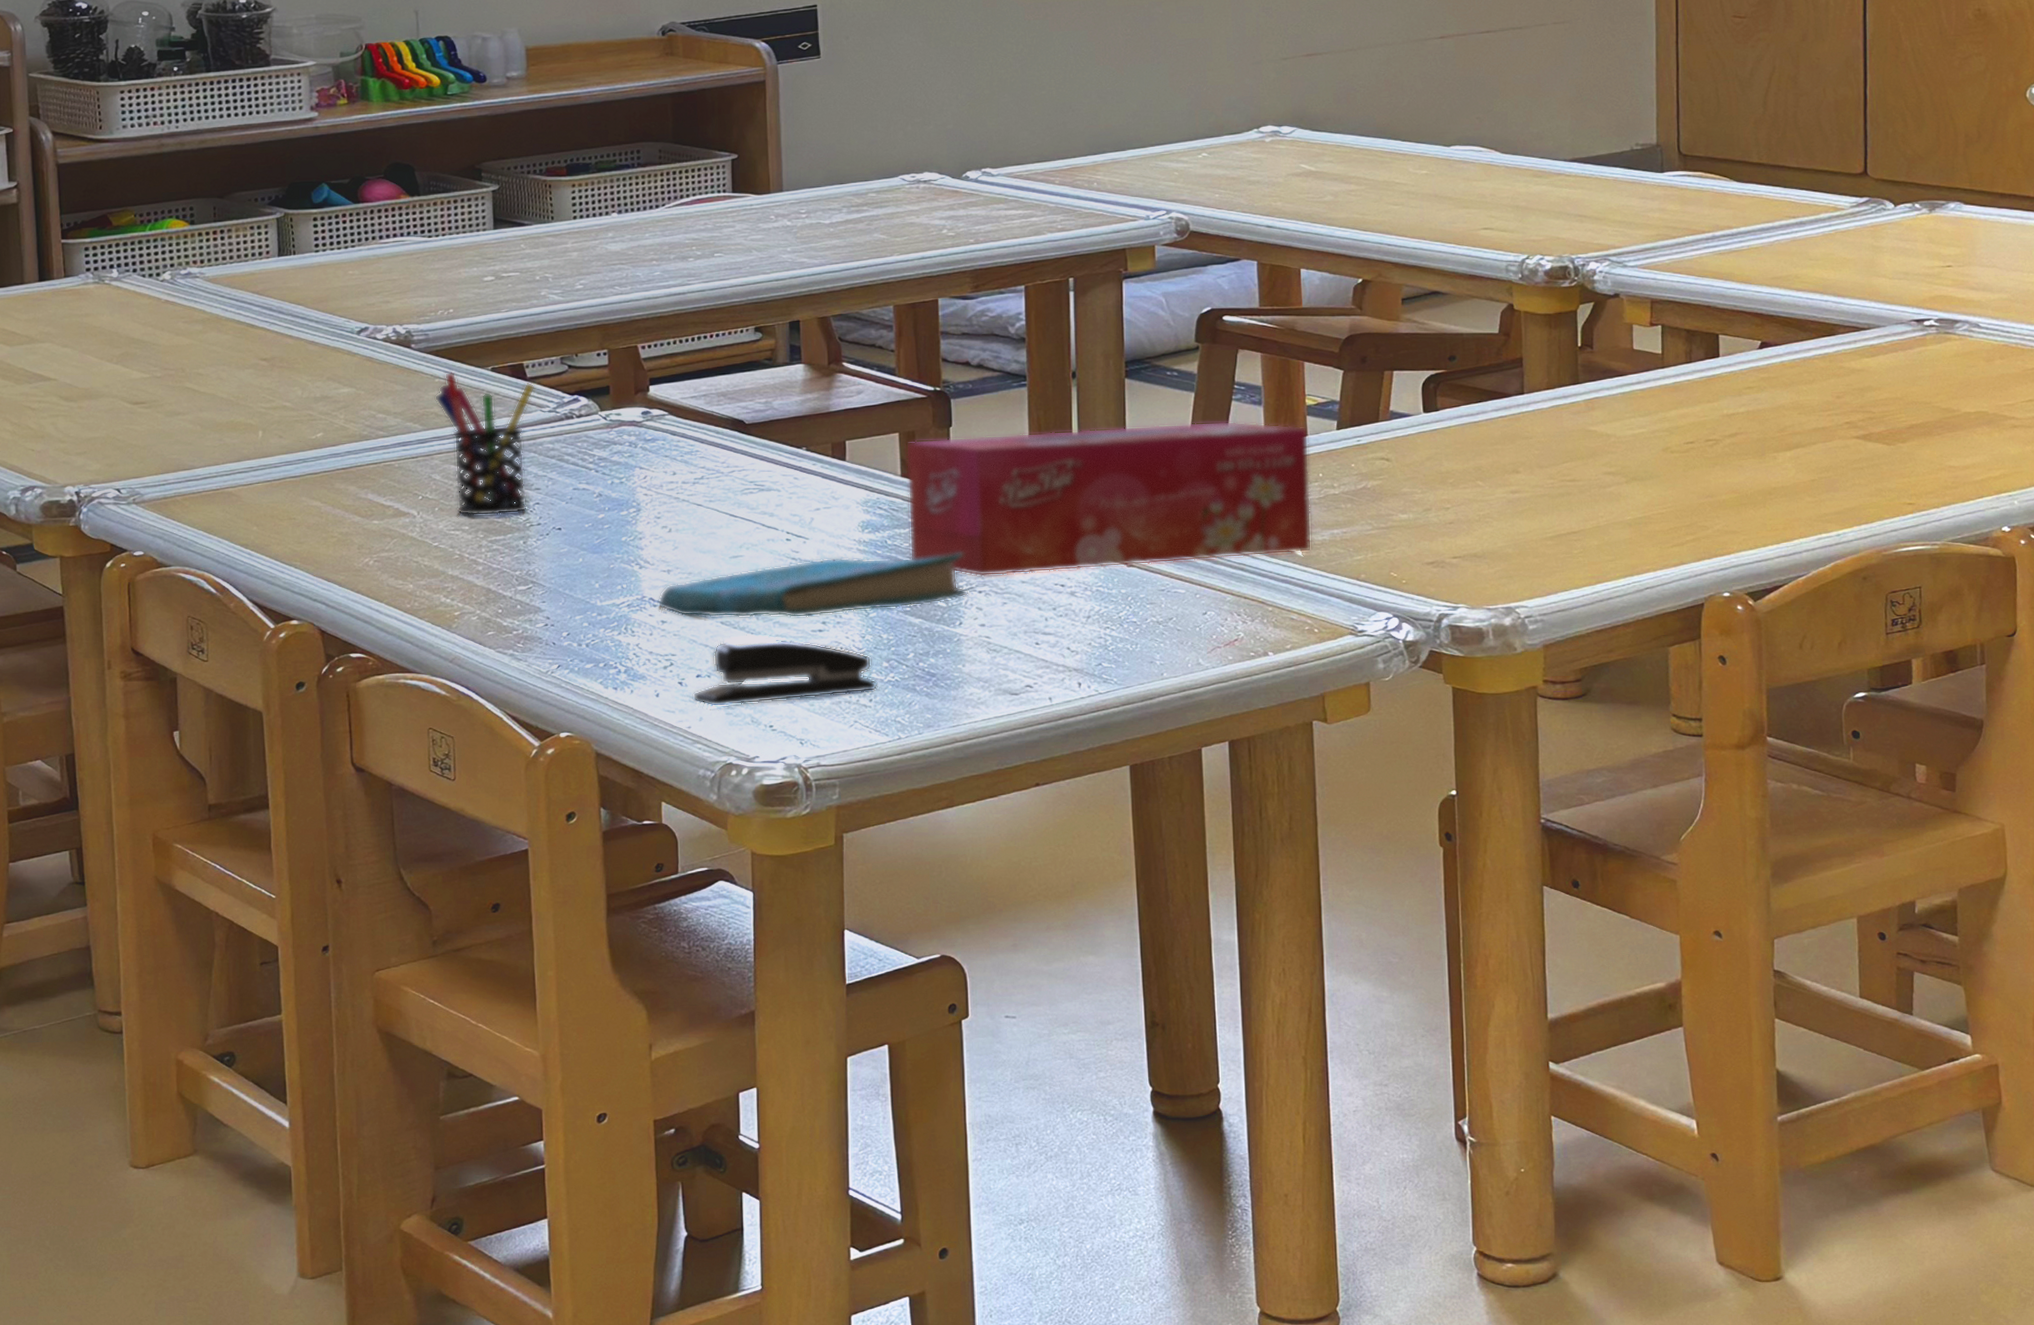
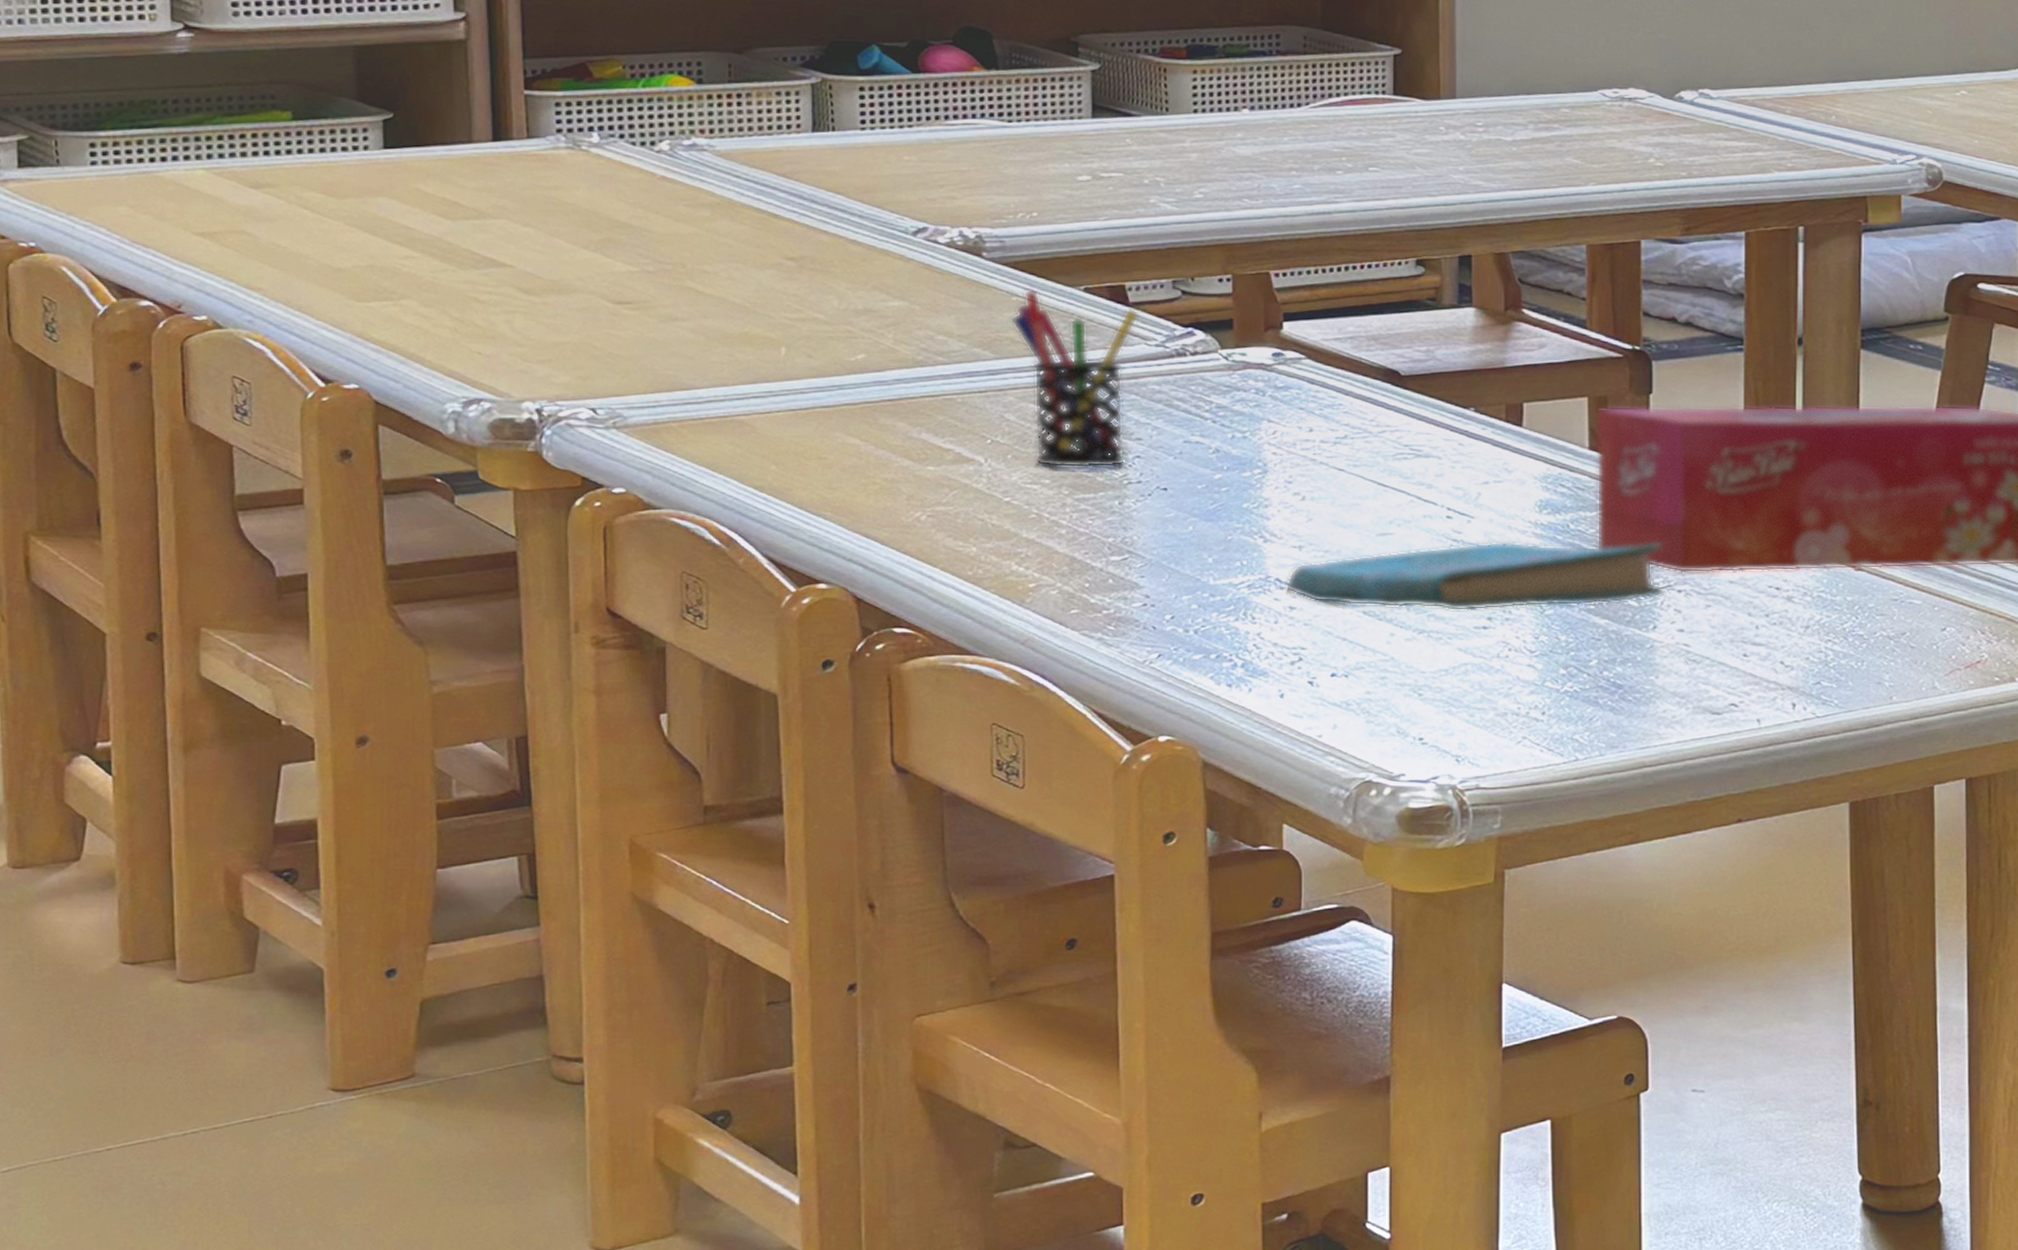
stapler: present [692,637,878,707] -> none [1325,632,1552,713]

